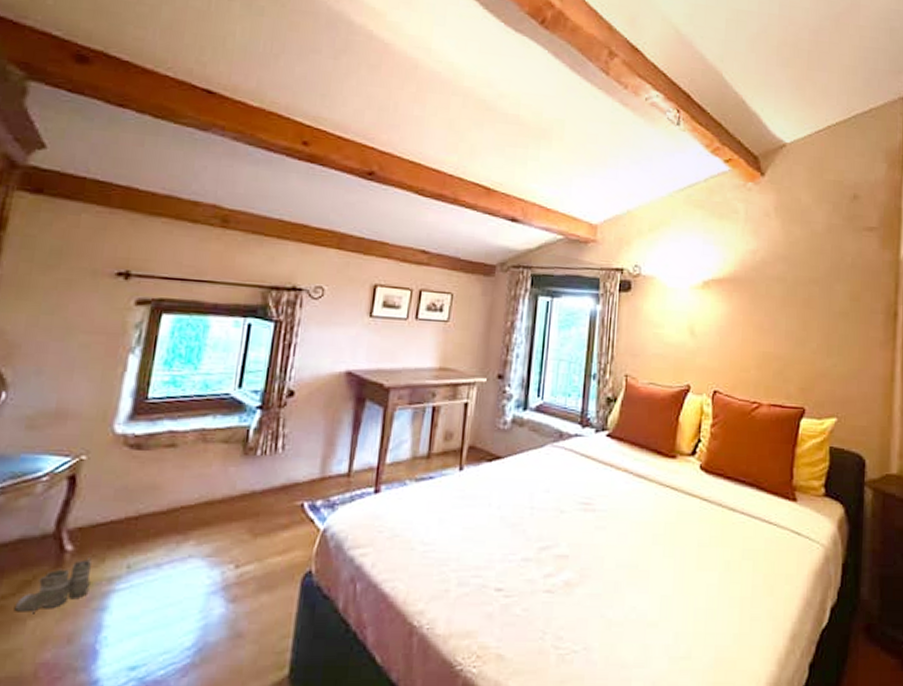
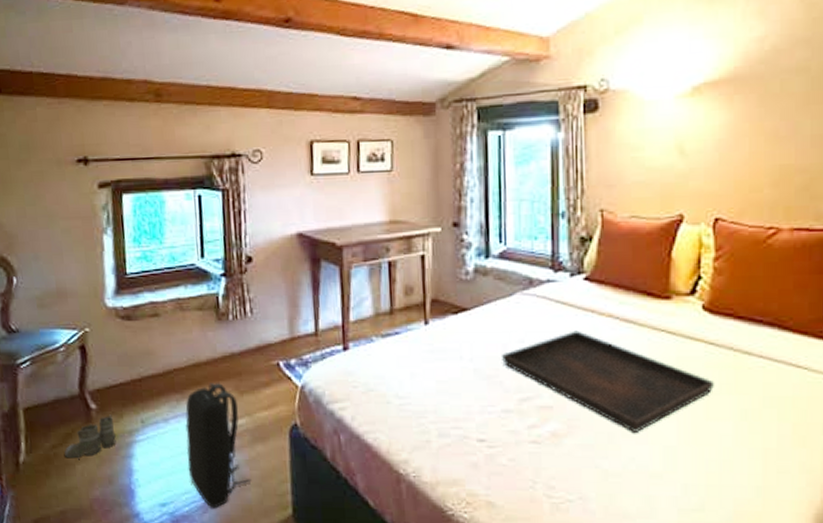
backpack: none [173,524,249,671] -> present [185,383,252,509]
serving tray: none [528,483,706,582] -> present [502,330,715,432]

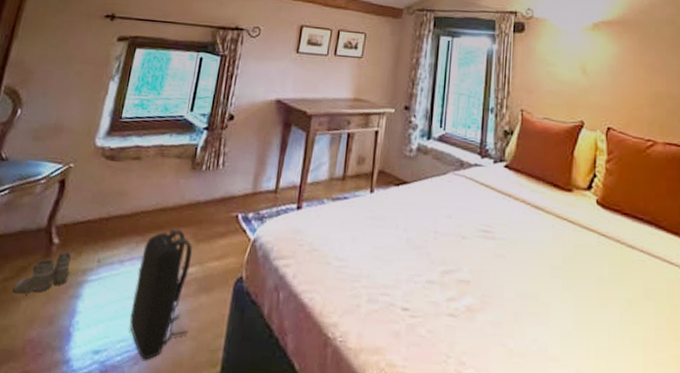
serving tray: present [502,330,715,432] -> none [431,211,605,314]

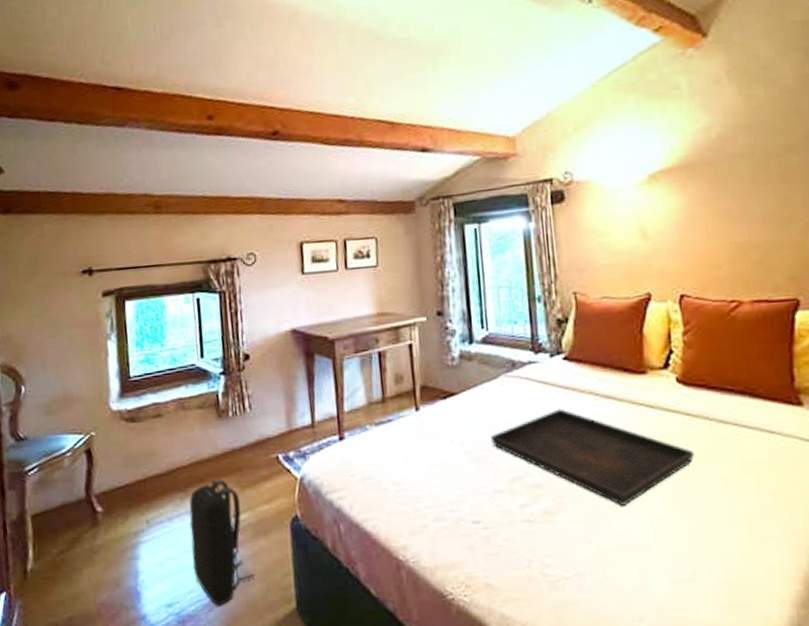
boots: present [13,251,76,296] -> none [71,516,128,565]
serving tray: none [431,211,605,314] -> present [491,409,695,506]

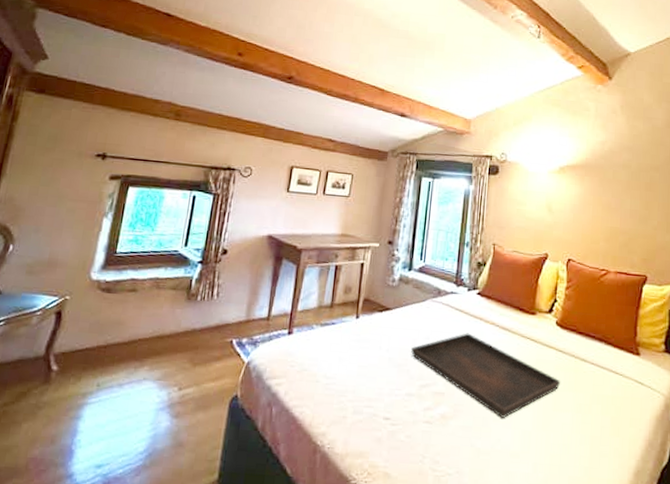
backpack: present [189,479,255,606] -> none [130,354,190,472]

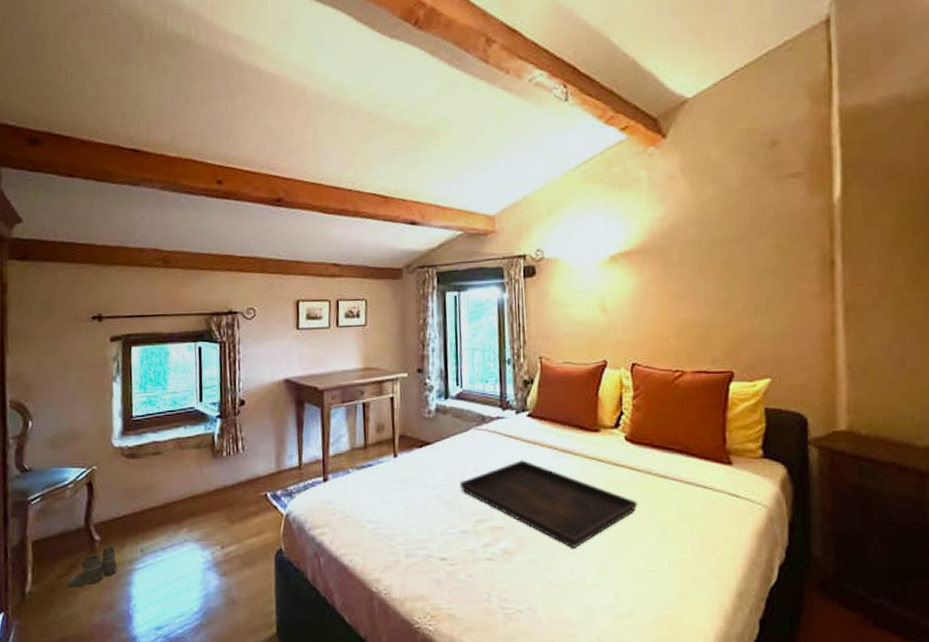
boots: none [13,376,76,419] -> present [68,545,123,589]

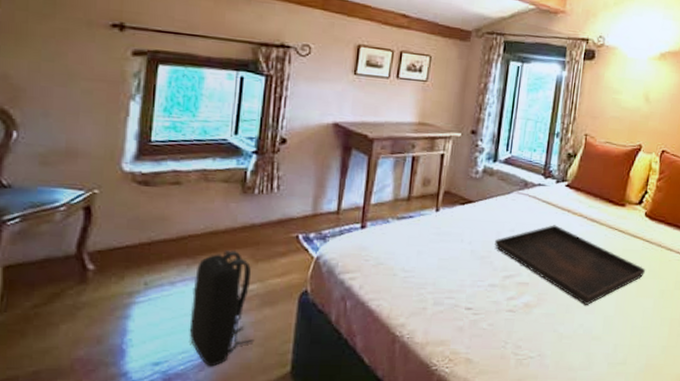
boots: present [68,545,123,589] -> none [47,276,120,320]
backpack: none [181,513,240,630] -> present [189,250,255,367]

